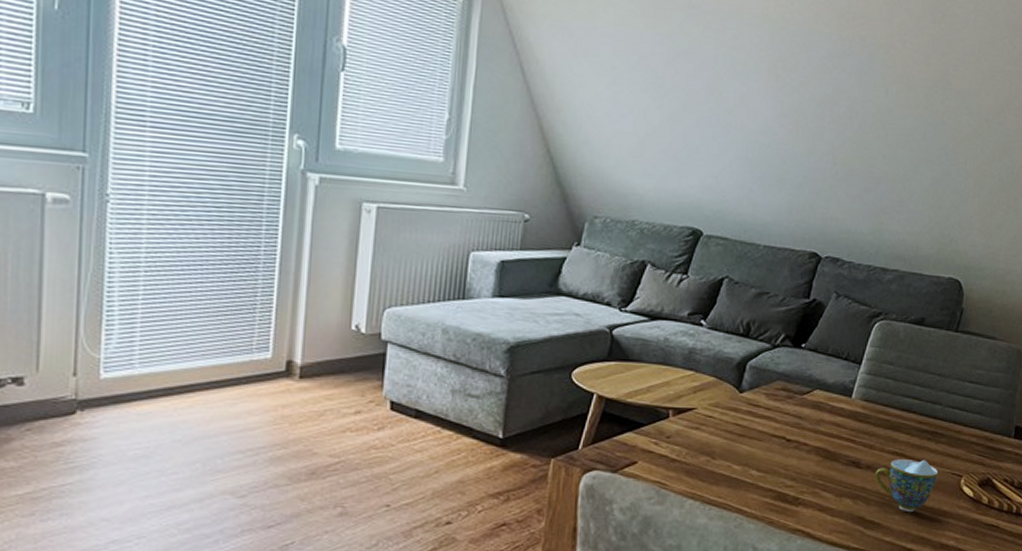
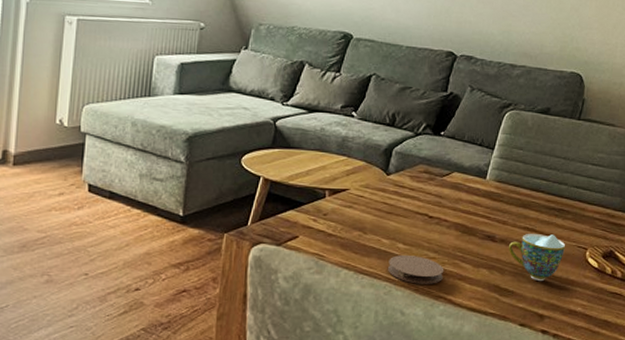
coaster: none [738,483,803,516] -> present [387,255,444,284]

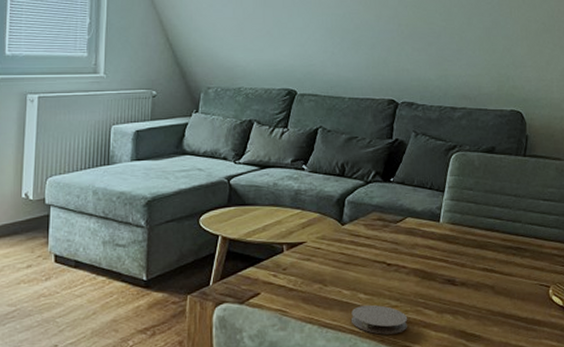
teacup: present [508,234,565,282] -> none [469,274,527,324]

